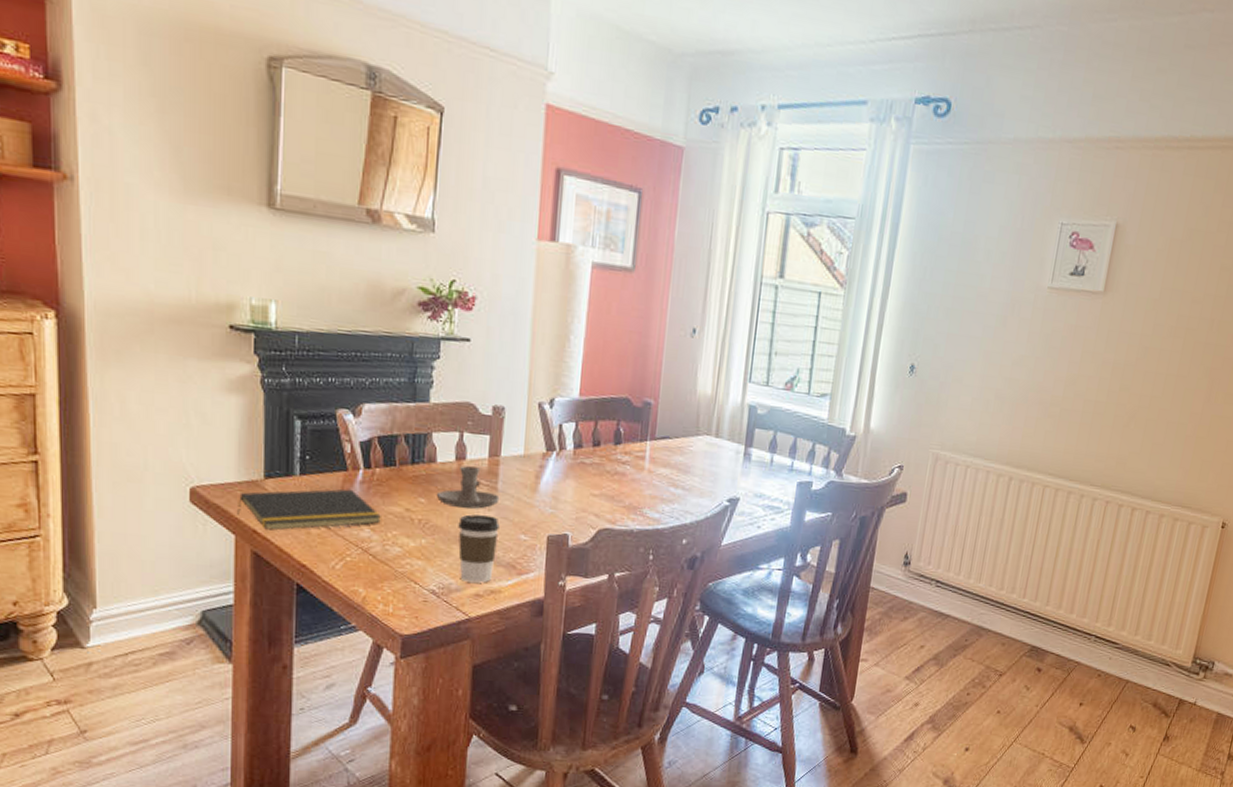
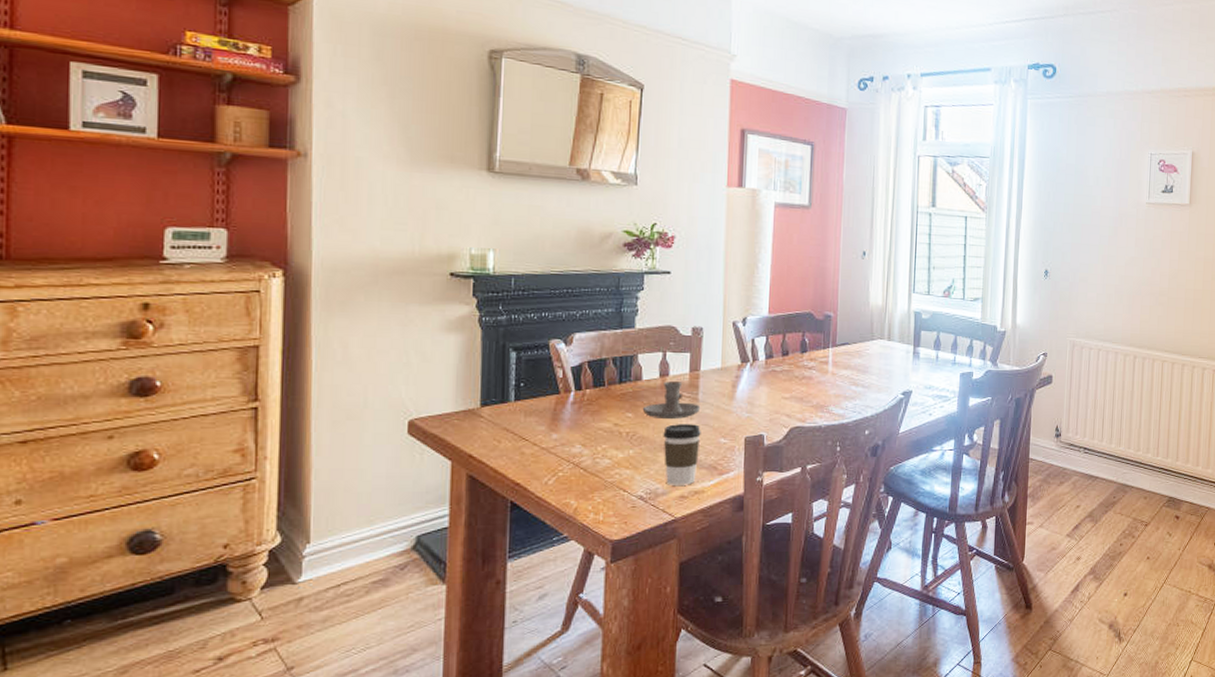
notepad: present [237,489,381,531] -> none [454,410,591,454]

